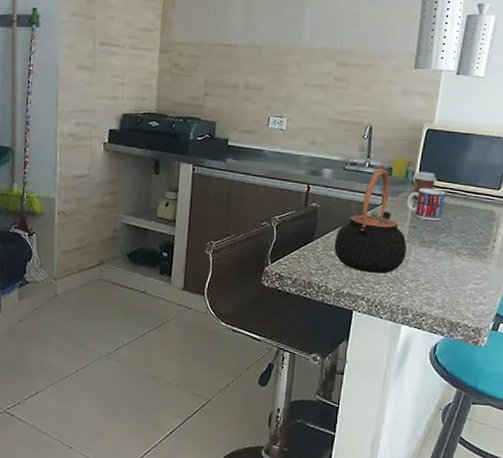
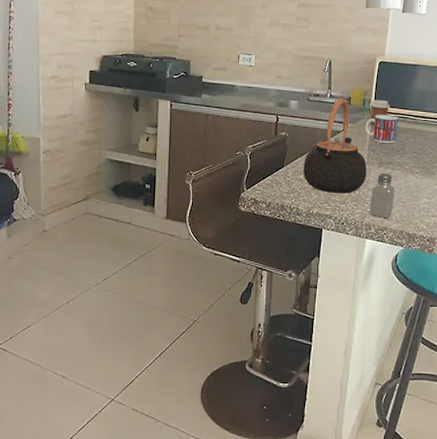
saltshaker: none [407,252,438,304] -> present [370,172,395,219]

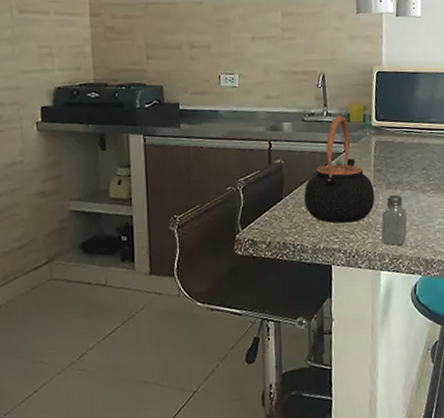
mug: present [365,114,398,144] -> none [368,129,403,162]
coffee cup: present [369,99,390,128] -> none [370,113,393,146]

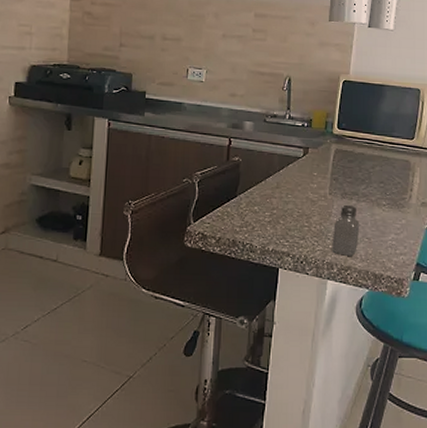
teapot: present [304,116,375,223] -> none [258,120,329,228]

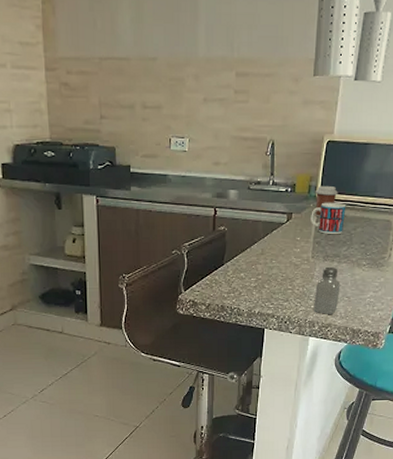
mug: none [328,139,364,172] -> present [311,202,346,235]
coffee cup: none [332,122,355,154] -> present [315,185,338,217]

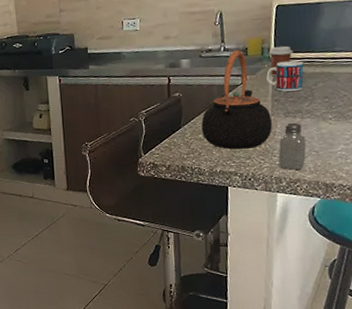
teapot: none [244,186,311,291] -> present [201,50,272,149]

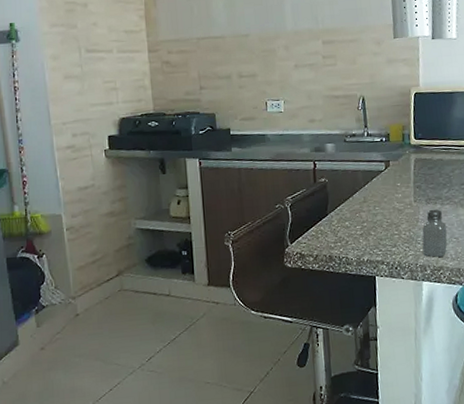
teapot: present [201,50,272,149] -> none [347,136,415,237]
mug: present [266,60,304,92] -> none [408,147,442,179]
coffee cup: present [268,46,293,77] -> none [409,132,432,163]

